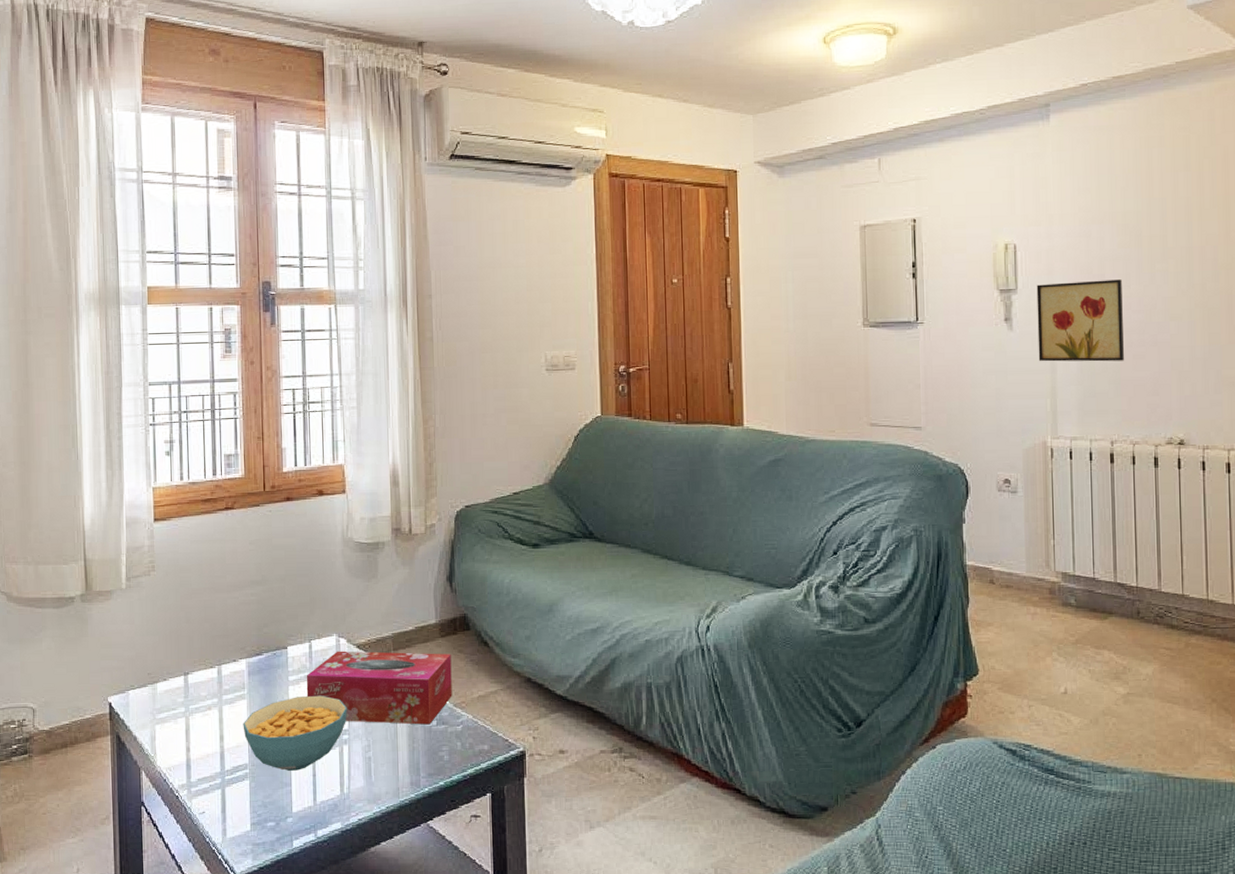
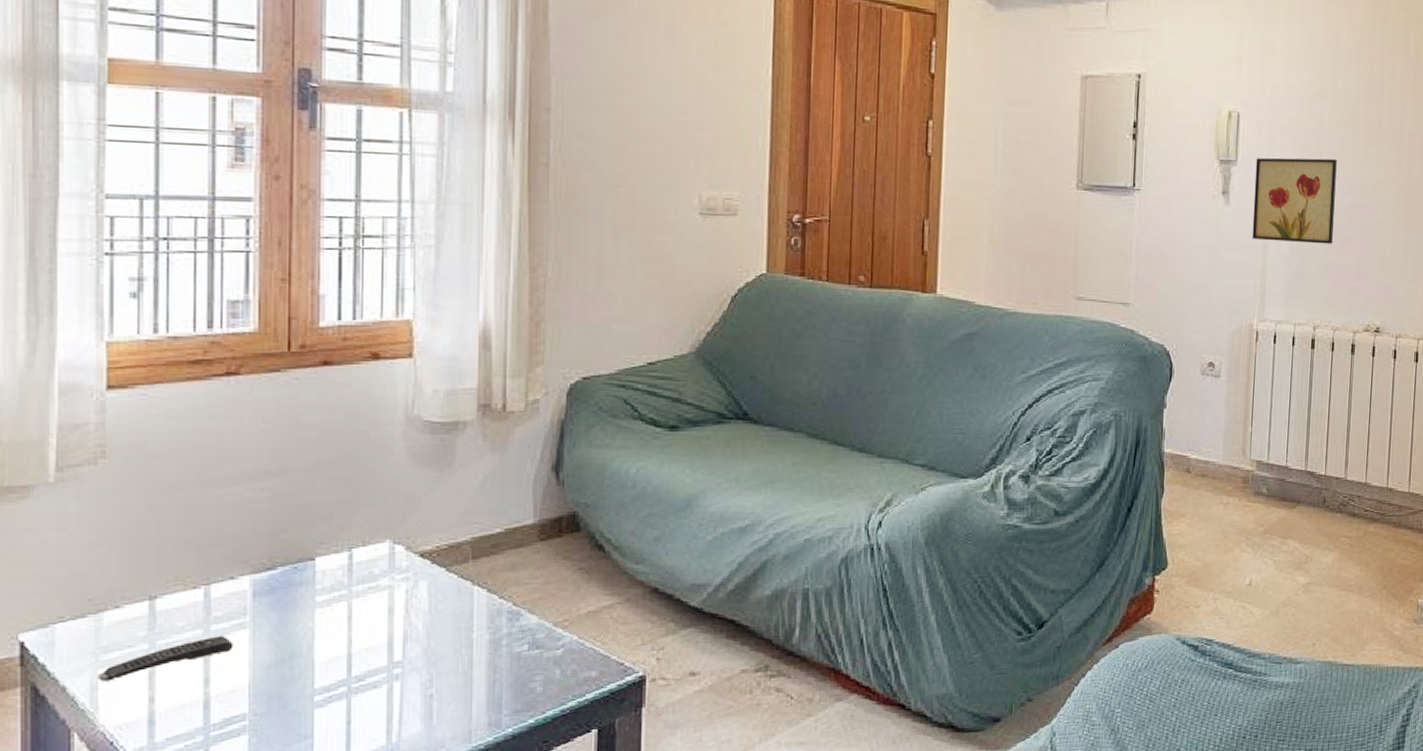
remote control: none [155,704,238,734] -> present [98,635,234,682]
cereal bowl: present [243,695,348,771] -> none [241,619,403,719]
tissue box: present [306,651,452,725] -> none [342,561,553,652]

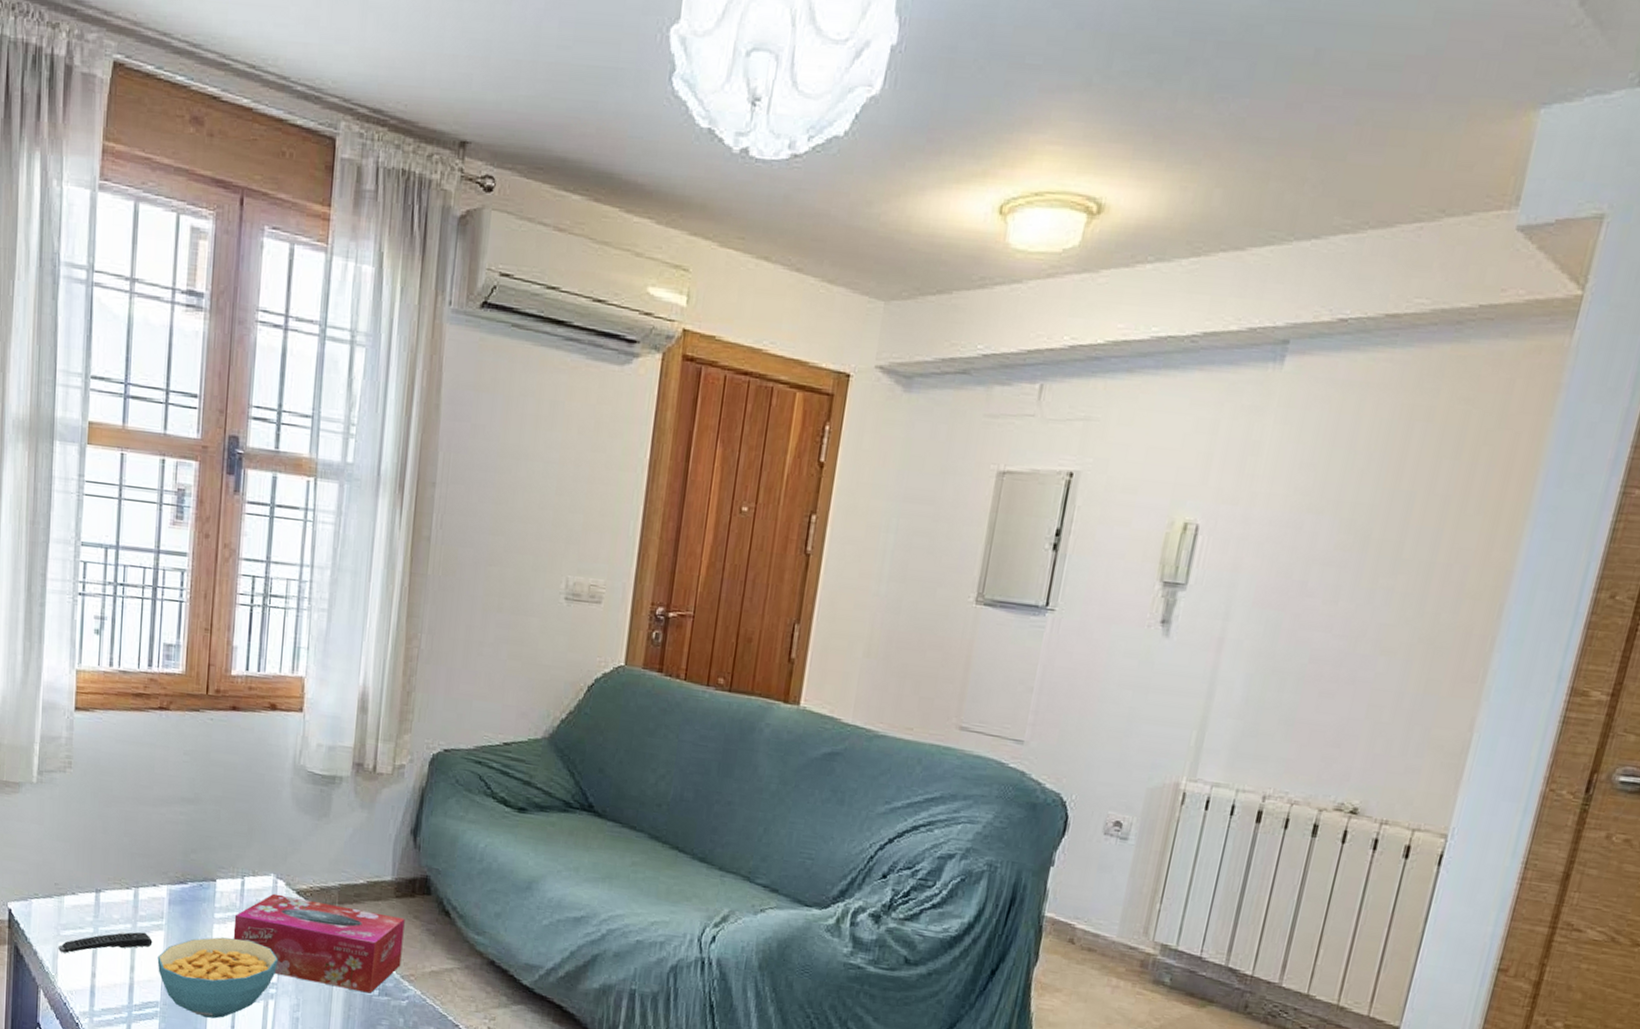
cereal bowl: none [241,619,403,719] -> present [157,937,279,1019]
tissue box: none [342,561,553,652] -> present [233,893,405,994]
wall art: present [1252,157,1337,244] -> none [1193,582,1329,698]

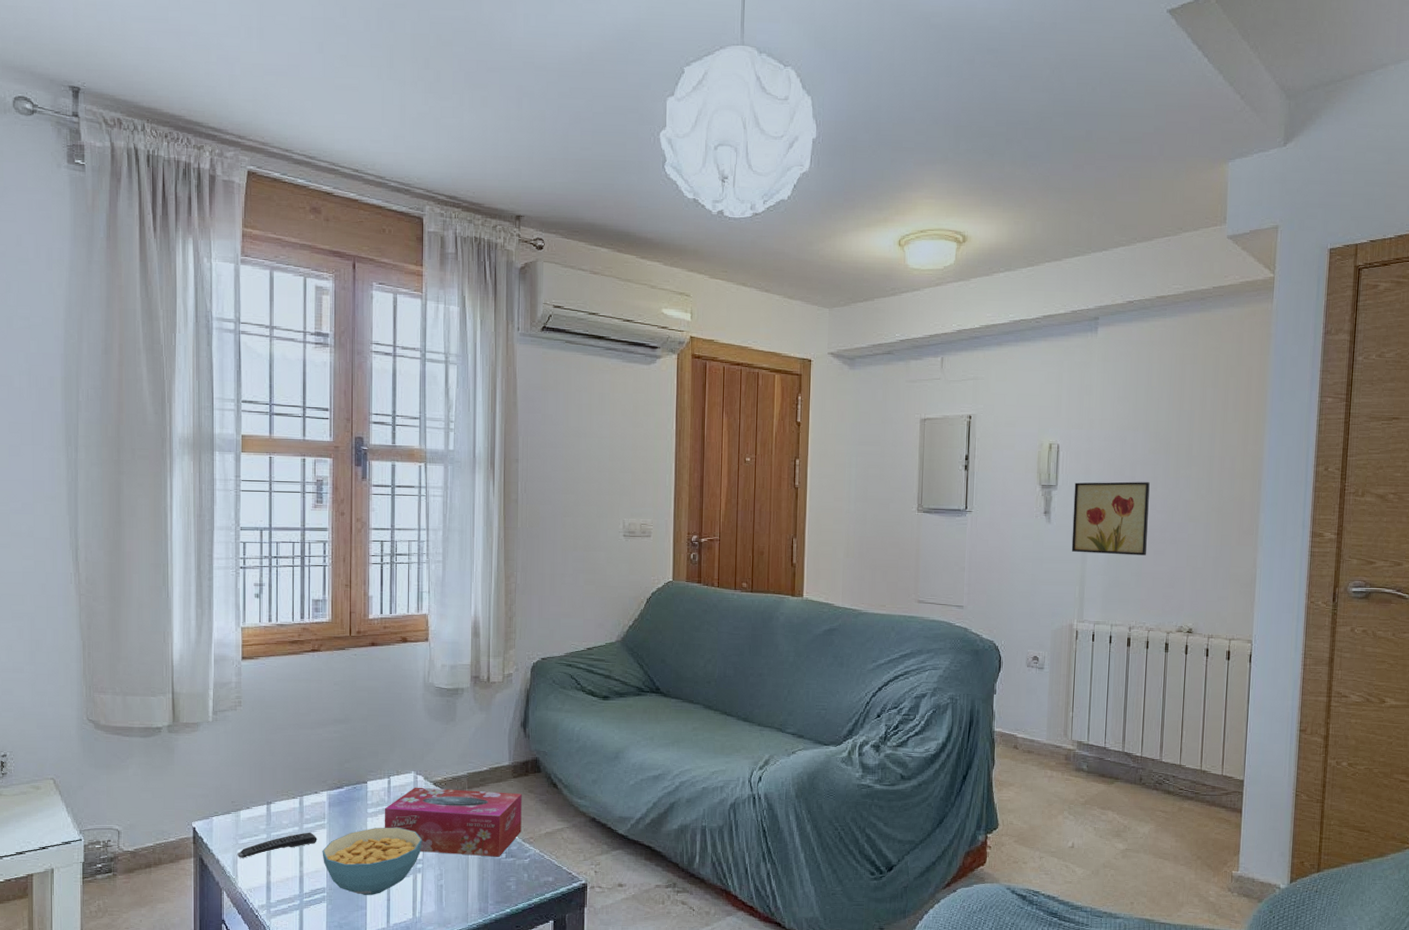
wall art: none [1193,582,1329,698] -> present [1071,481,1150,556]

